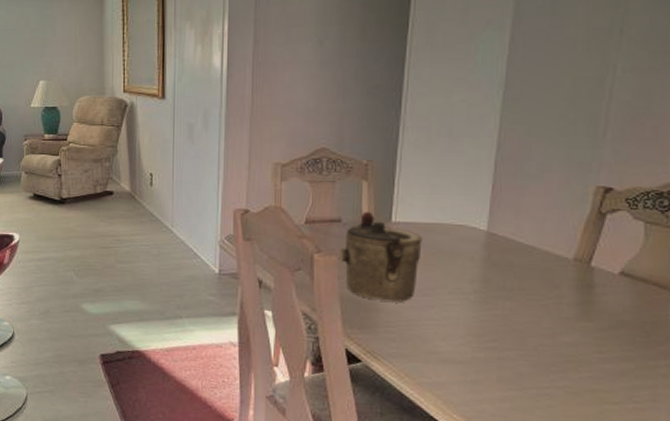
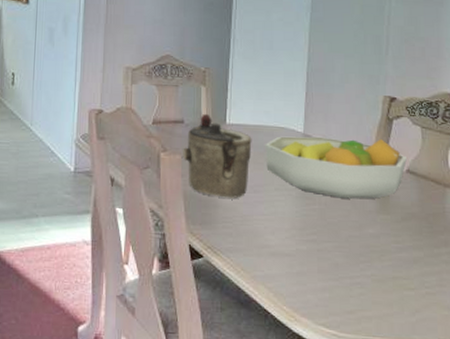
fruit bowl: none [438,234,623,304] -> present [265,136,408,199]

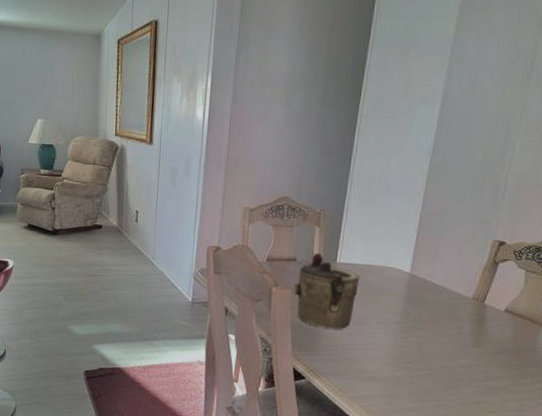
fruit bowl: present [265,136,408,199] -> none [371,275,508,334]

